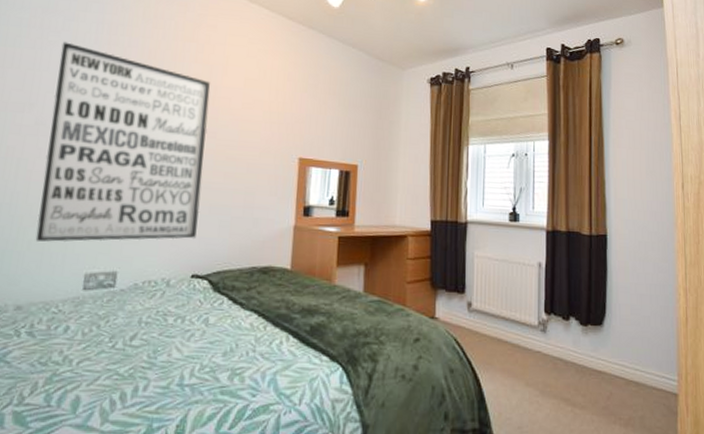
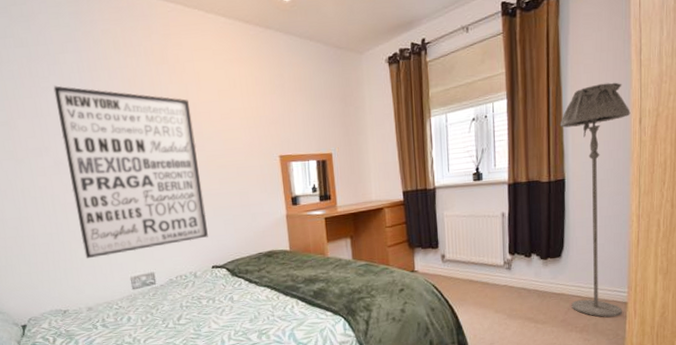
floor lamp: none [602,141,673,411] -> present [560,82,631,318]

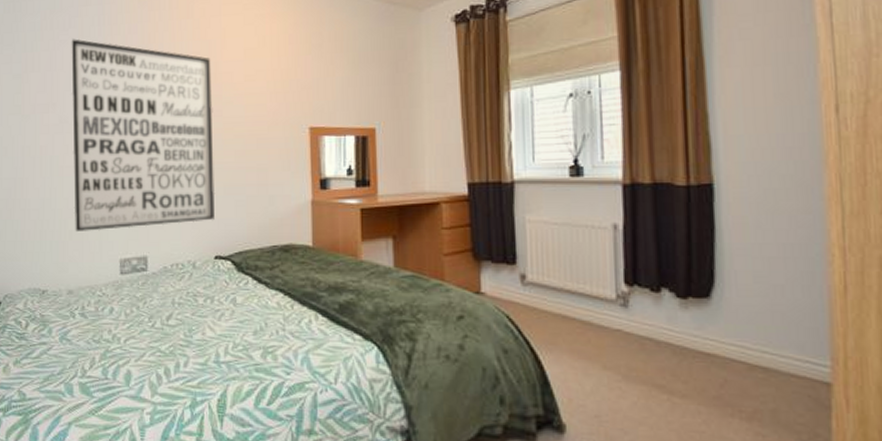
floor lamp: present [560,82,631,318] -> none [702,53,825,405]

